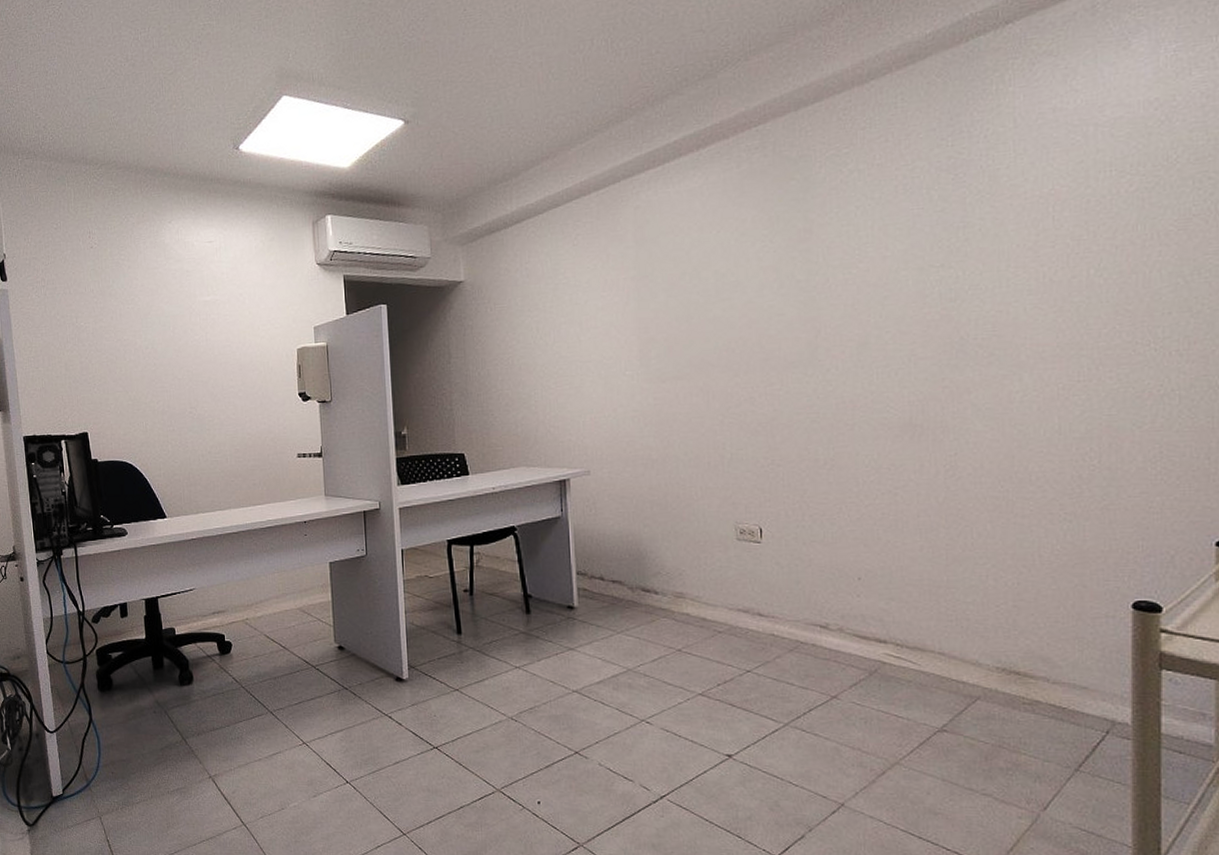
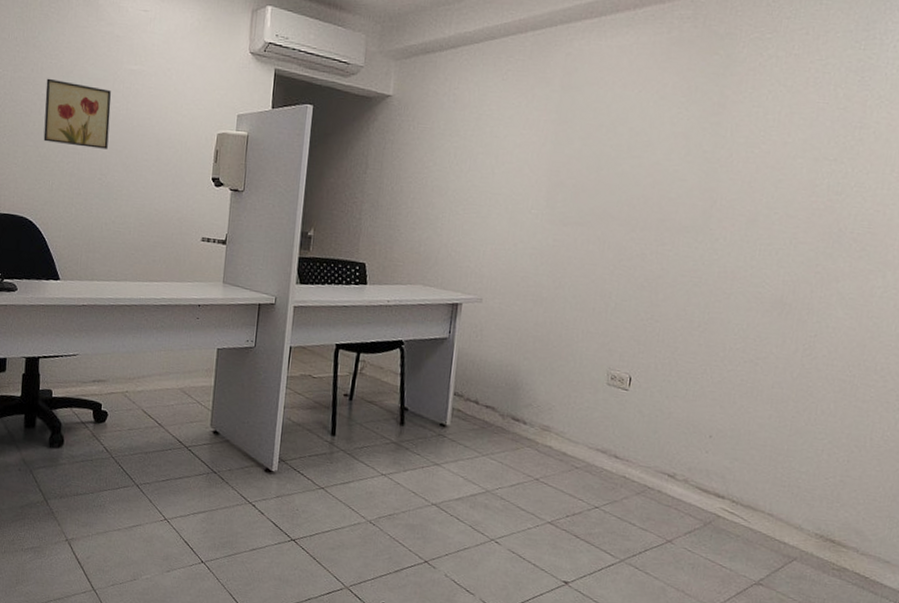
wall art: none [126,323,194,385] -> present [43,78,112,149]

